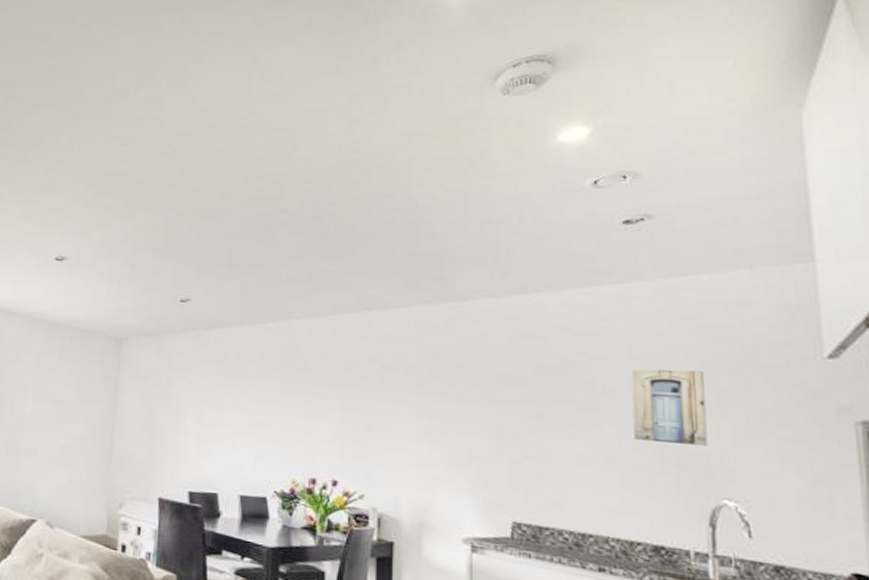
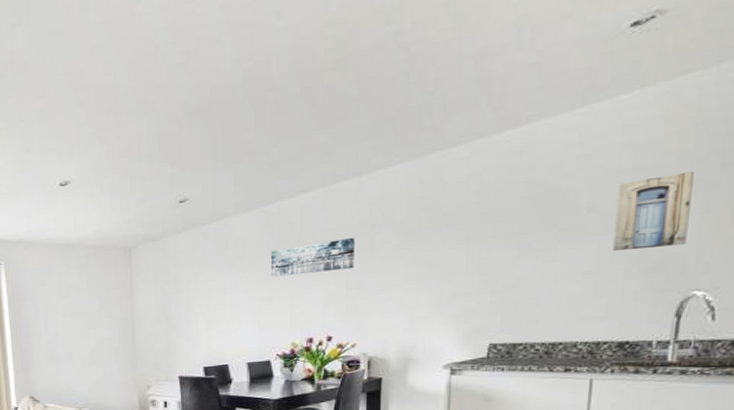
wall art: none [272,370,364,408] -> present [270,238,355,277]

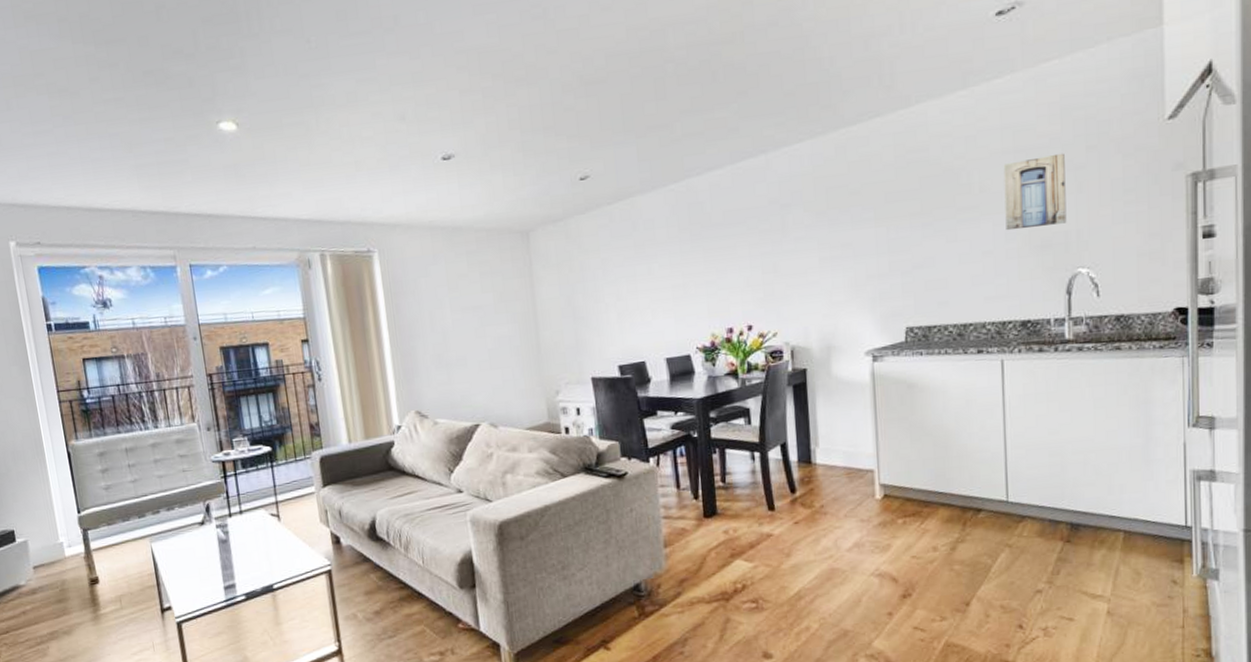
wall art: present [270,238,355,277] -> none [682,218,769,262]

